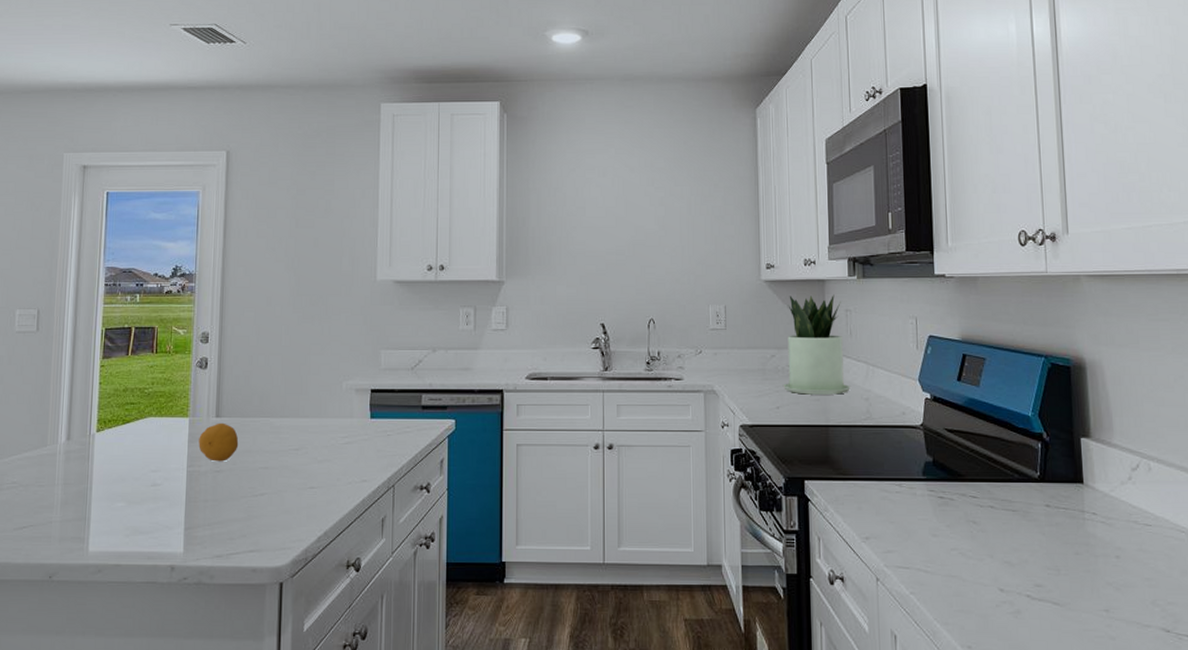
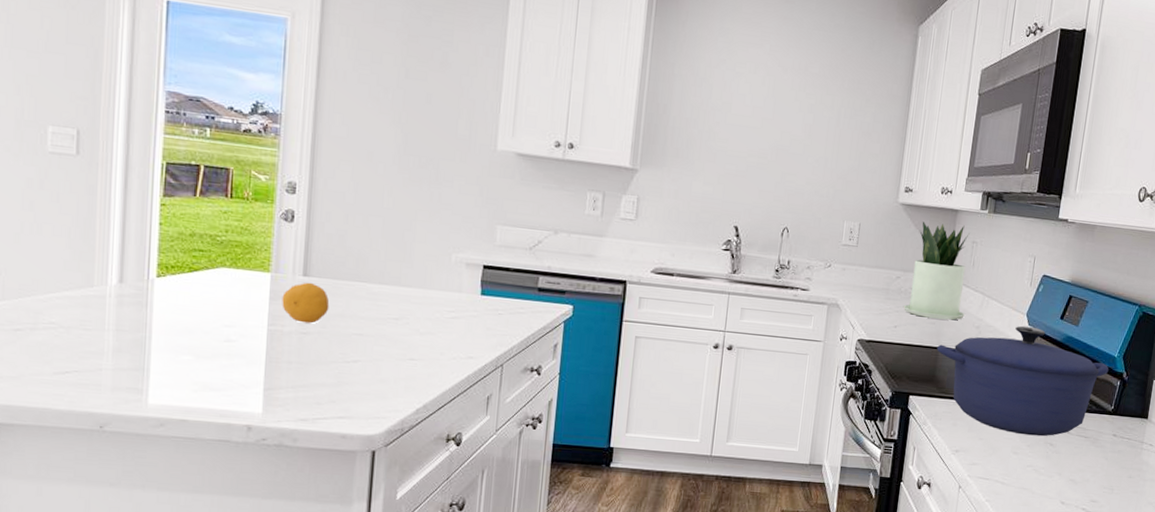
cooking pot: none [826,392,1025,514] -> present [936,325,1109,437]

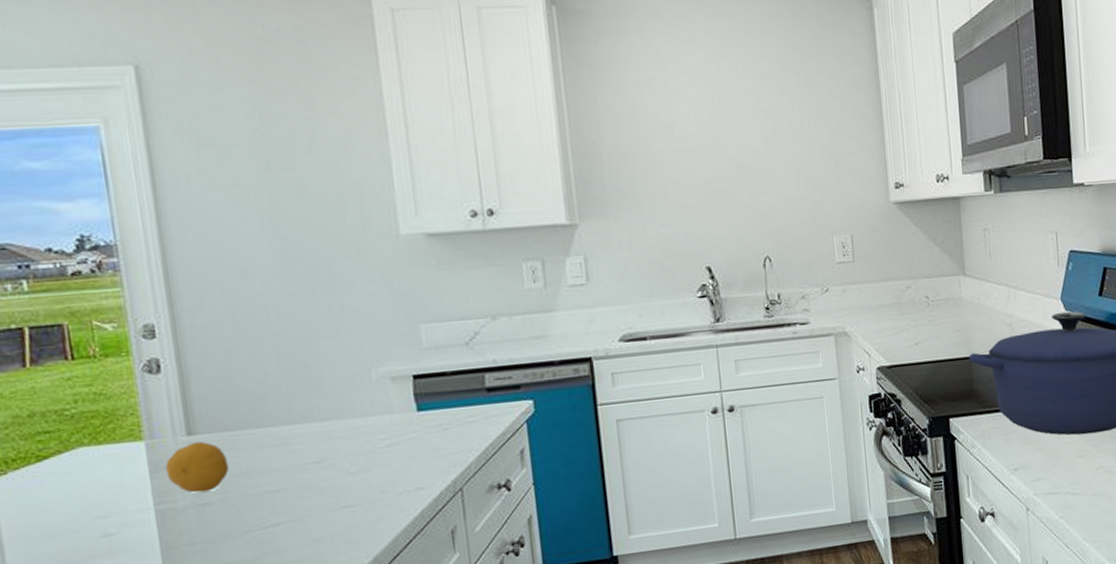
planter: present [903,221,970,321] -> none [920,213,992,327]

